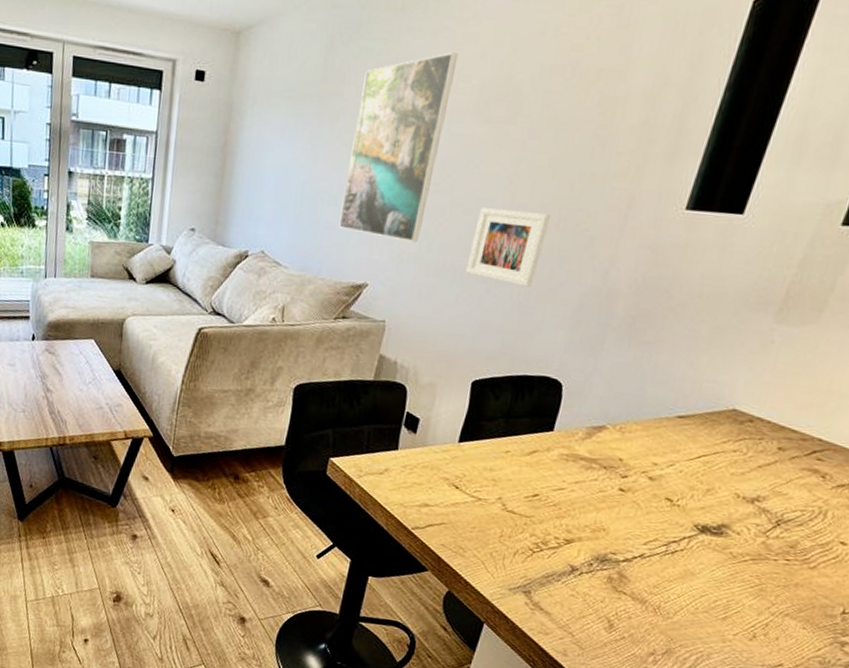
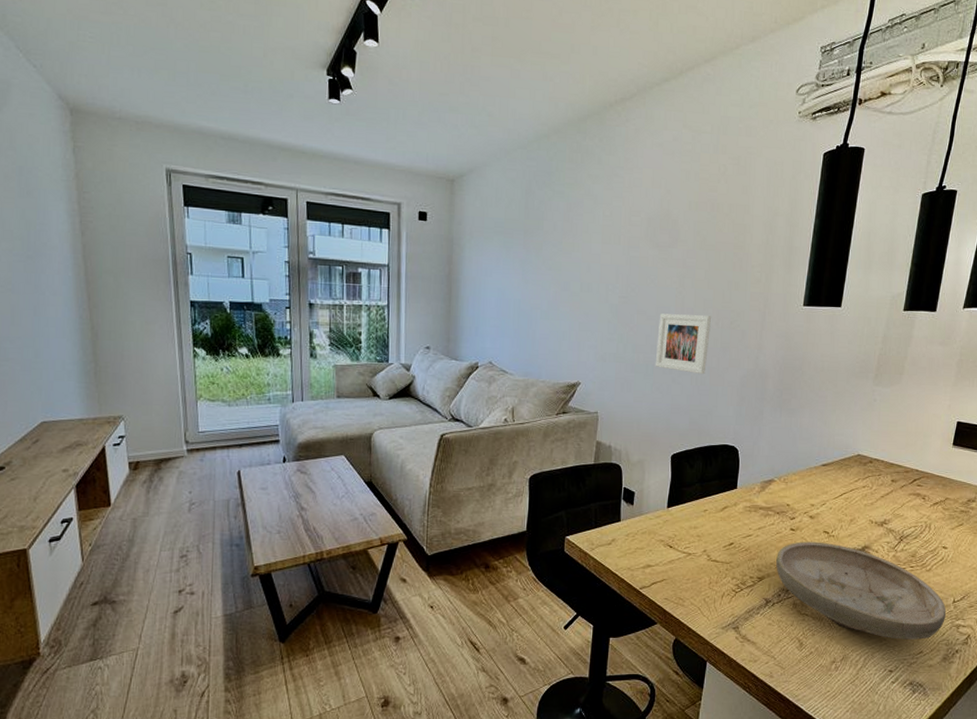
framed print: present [338,52,459,243] -> none [551,194,629,345]
bowl: none [591,505,830,651] -> present [776,541,946,640]

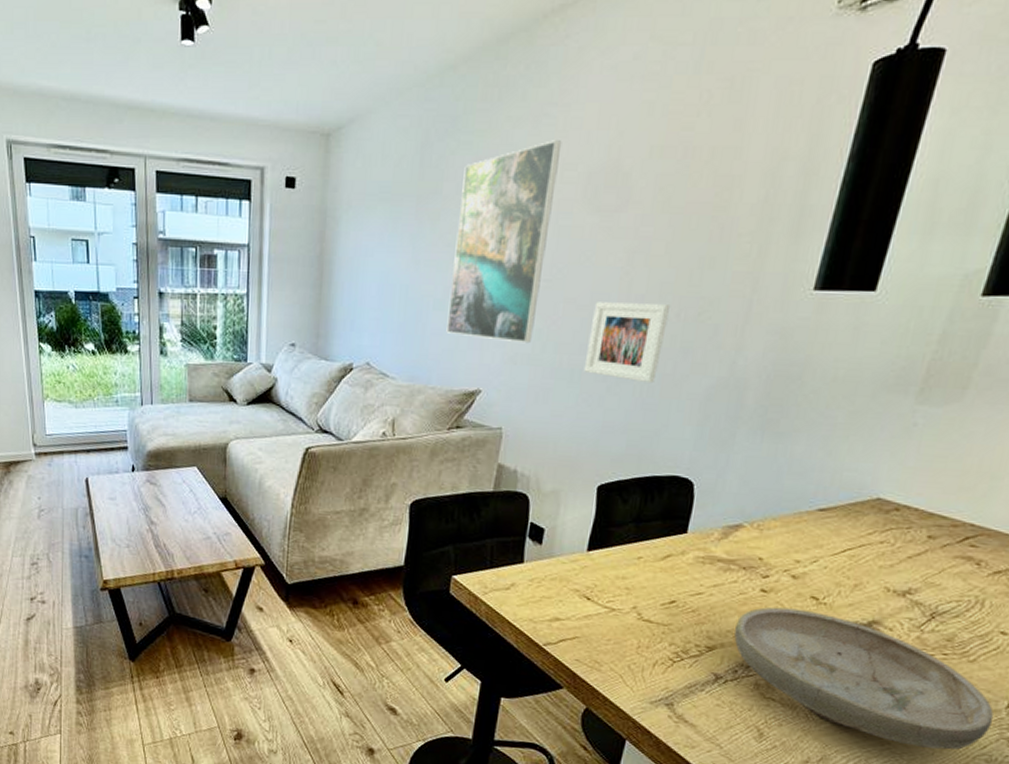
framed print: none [551,194,629,345] -> present [446,140,562,344]

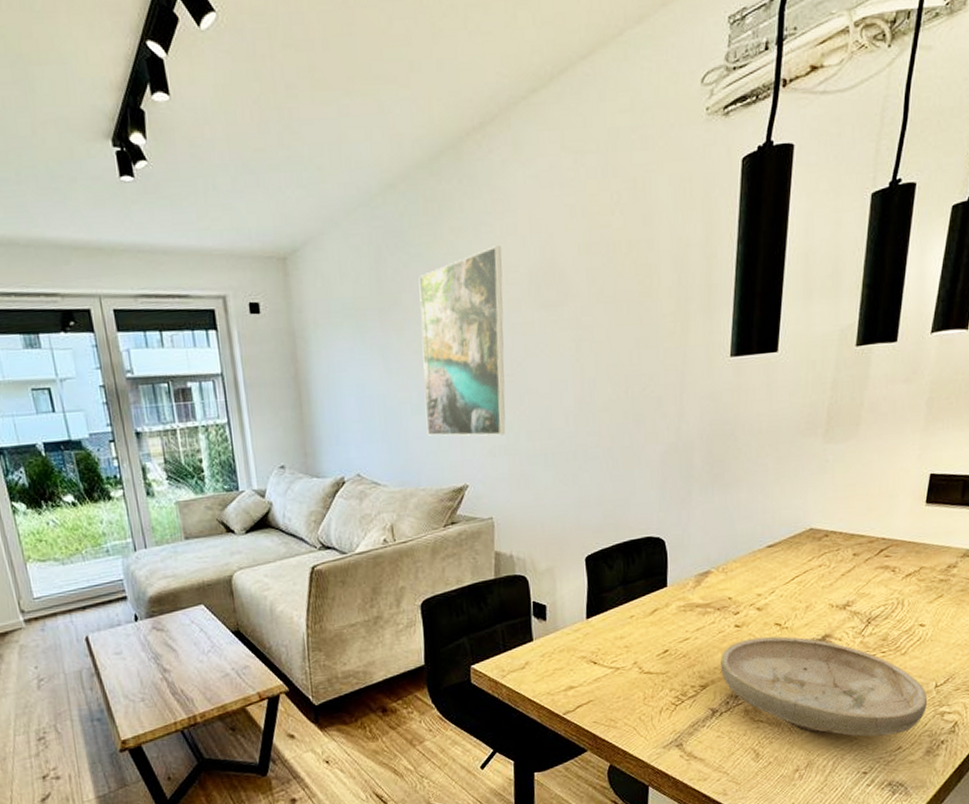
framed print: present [583,302,671,384] -> none [555,384,619,457]

